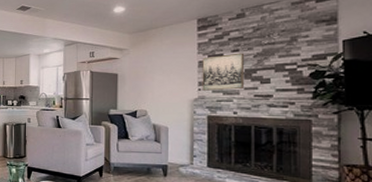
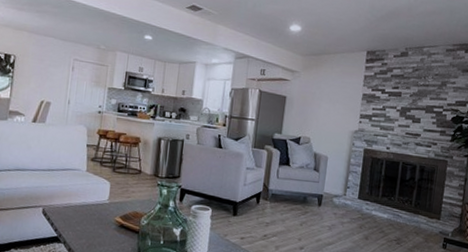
wall art: present [202,53,245,91] -> none [362,90,403,126]

